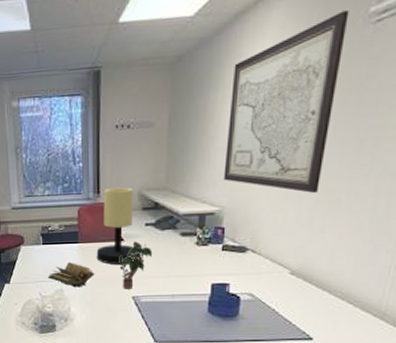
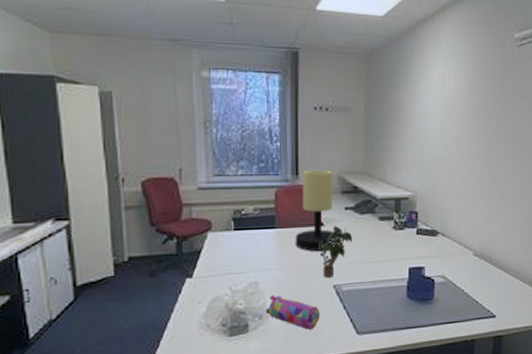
book: present [47,262,95,288] -> none [239,249,294,279]
pencil case: none [70,301,119,334] -> present [266,294,320,330]
wall art: present [223,10,349,193] -> none [415,33,501,181]

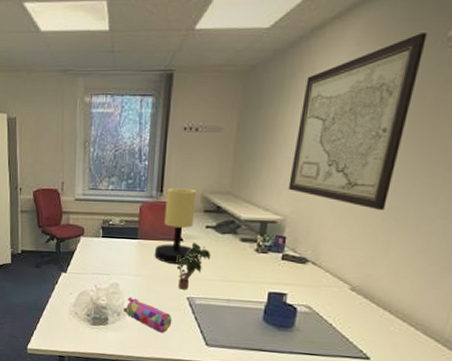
wall art: none [415,33,501,181] -> present [288,33,428,210]

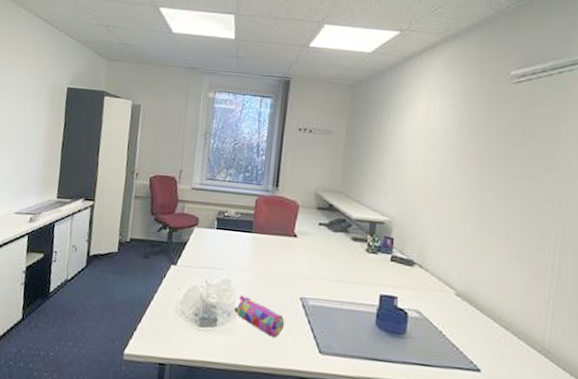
table lamp: present [154,188,198,265] -> none [268,184,311,262]
potted plant: present [176,241,211,290] -> none [290,238,324,290]
wall art: present [288,33,428,210] -> none [393,70,495,217]

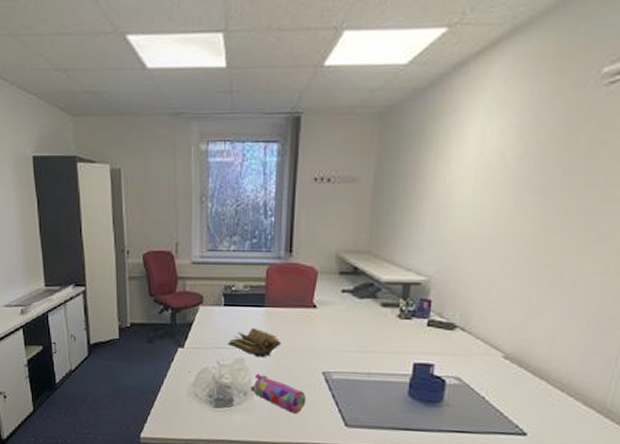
book: none [216,251,265,280] -> present [227,327,282,358]

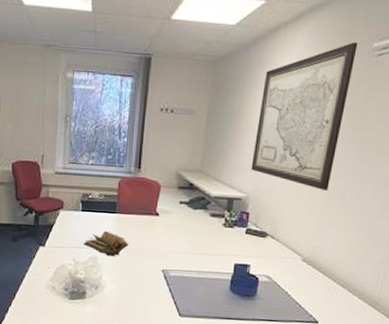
pencil case: present [251,373,306,413] -> none [101,270,148,305]
wall art: none [432,69,580,267] -> present [251,42,358,190]

